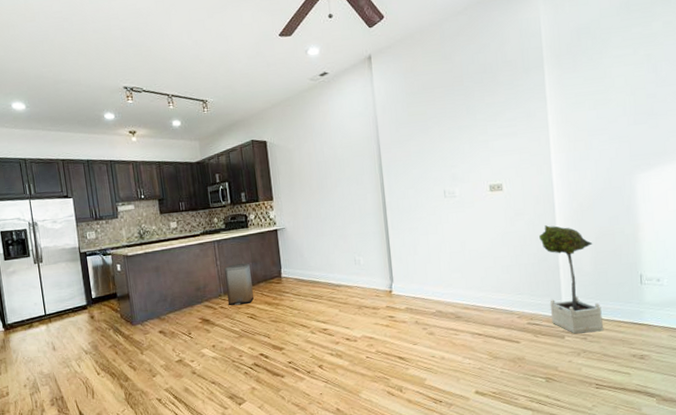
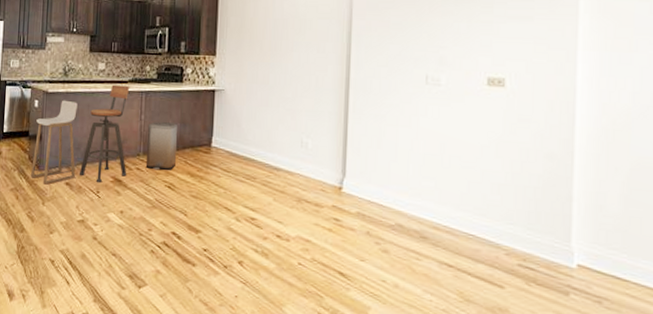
bar stool: none [121,260,167,337] -> present [30,100,78,185]
bar stool: none [169,238,213,326] -> present [79,84,130,183]
potted tree: present [539,225,604,334] -> none [549,141,630,298]

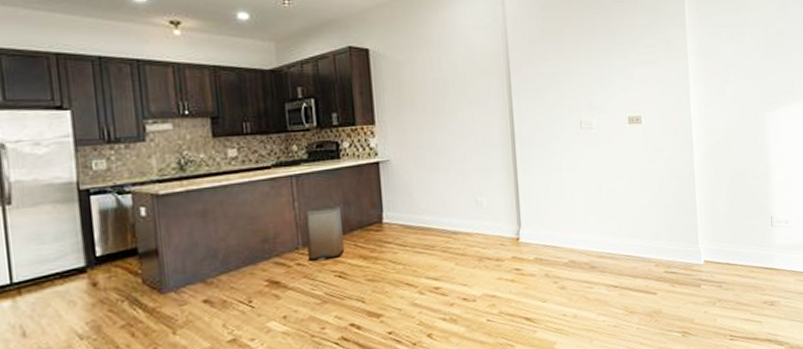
bar stool: present [30,100,78,185] -> none [146,200,215,309]
bar stool: present [79,84,130,183] -> none [220,171,286,292]

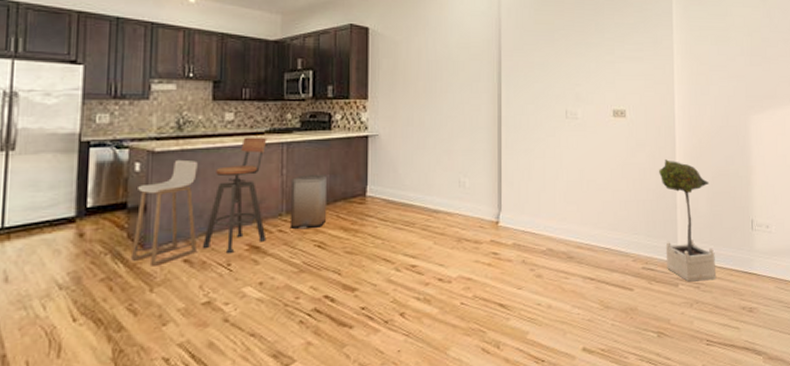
bar stool: none [146,200,215,309] -> present [130,159,198,266]
bar stool: none [220,171,286,292] -> present [202,137,267,255]
potted tree: none [677,163,738,282] -> present [659,159,717,282]

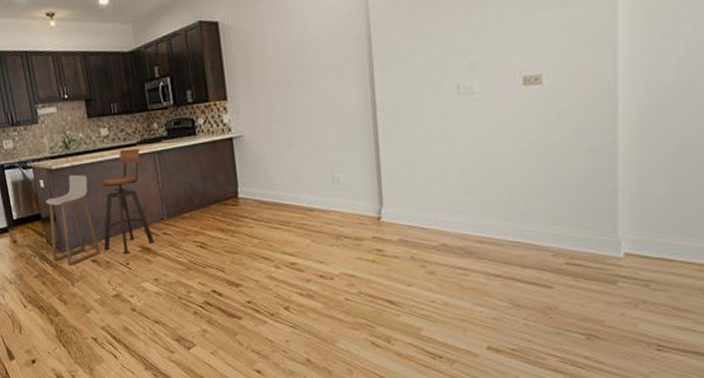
pedal bin: present [289,175,326,230] -> none [166,180,204,232]
potted tree: present [659,159,717,282] -> none [591,132,677,279]

